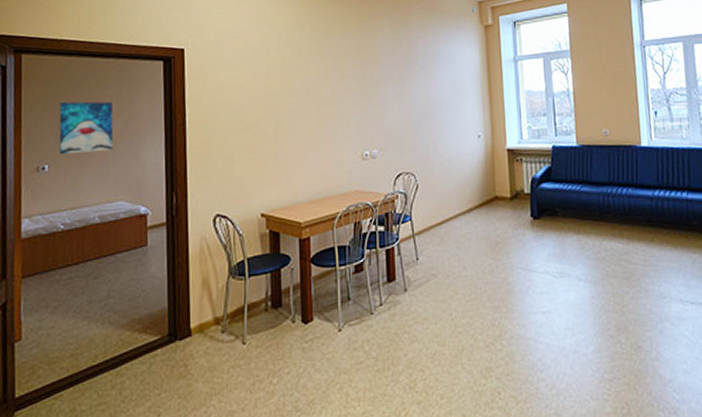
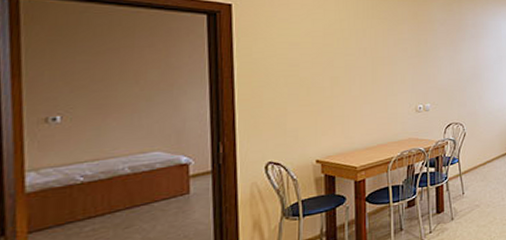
wall art: present [59,101,114,154] -> none [74,51,147,104]

